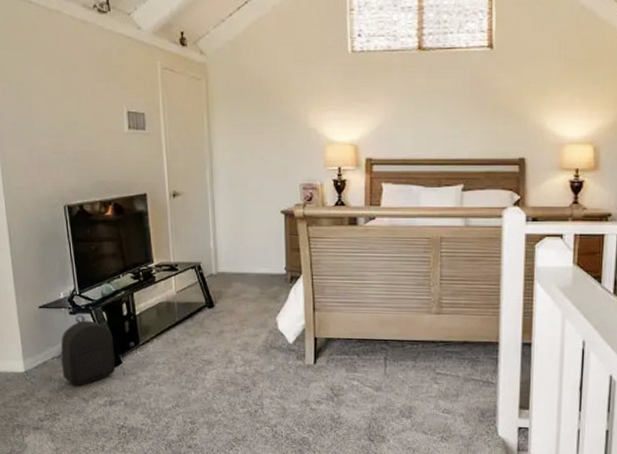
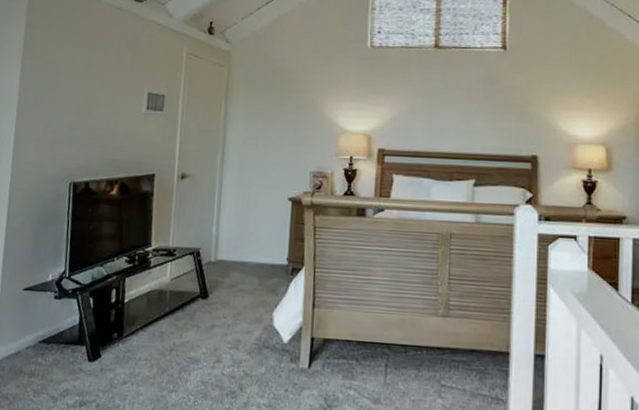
backpack: present [61,315,116,386] -> none [34,300,96,382]

